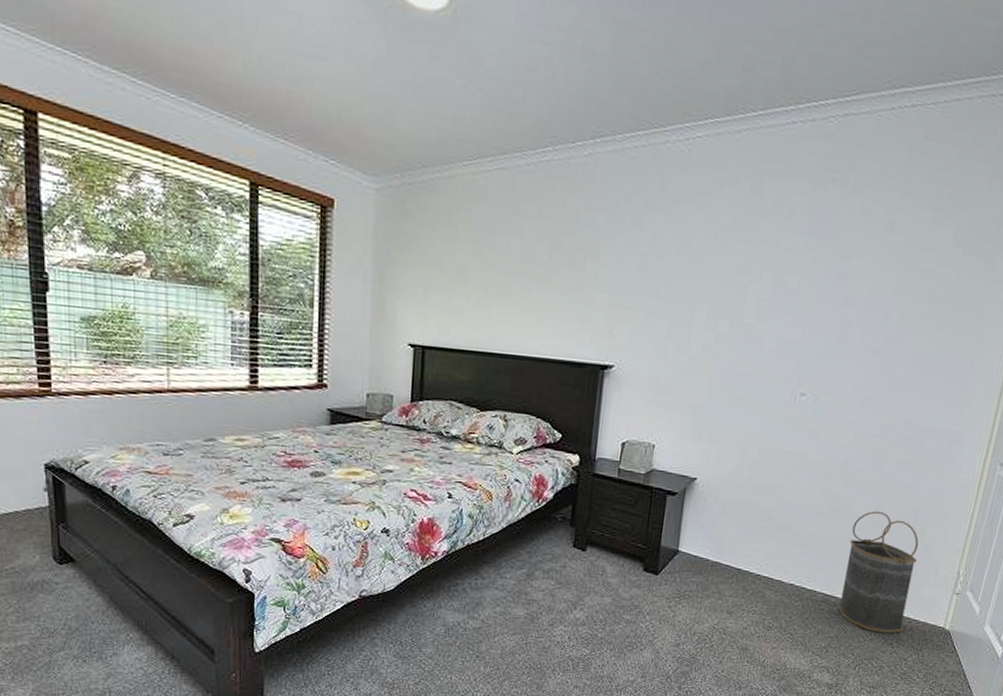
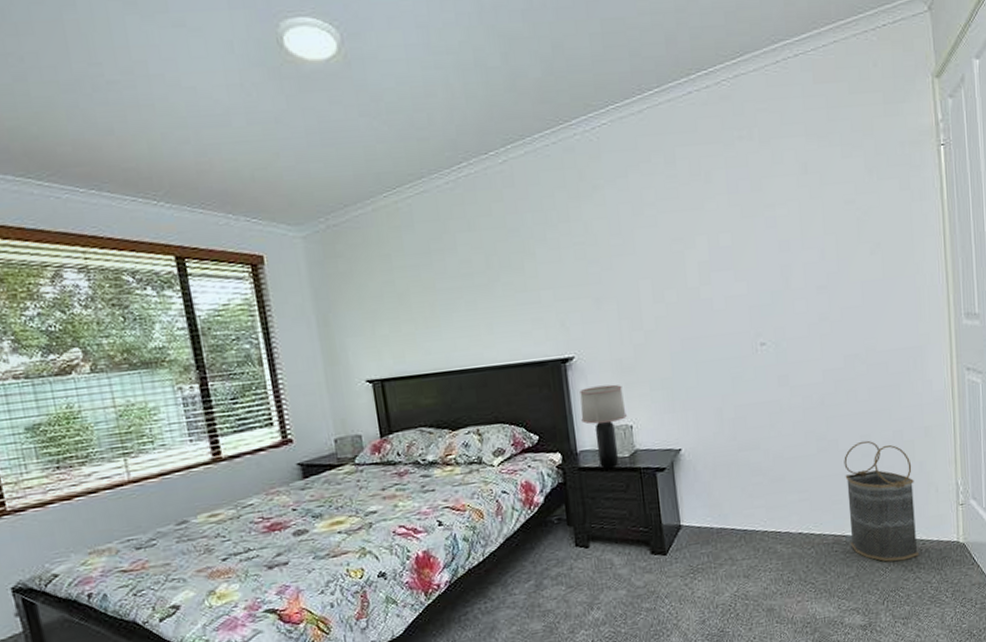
table lamp: none [606,398,654,481] -> present [580,384,627,469]

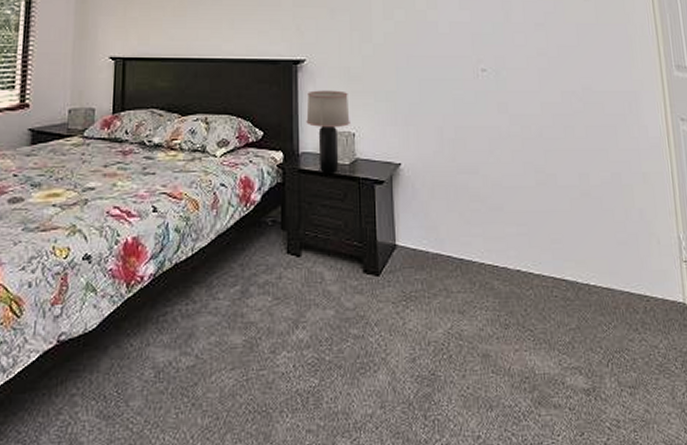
basket: present [844,440,920,562] -> none [562,179,644,317]

